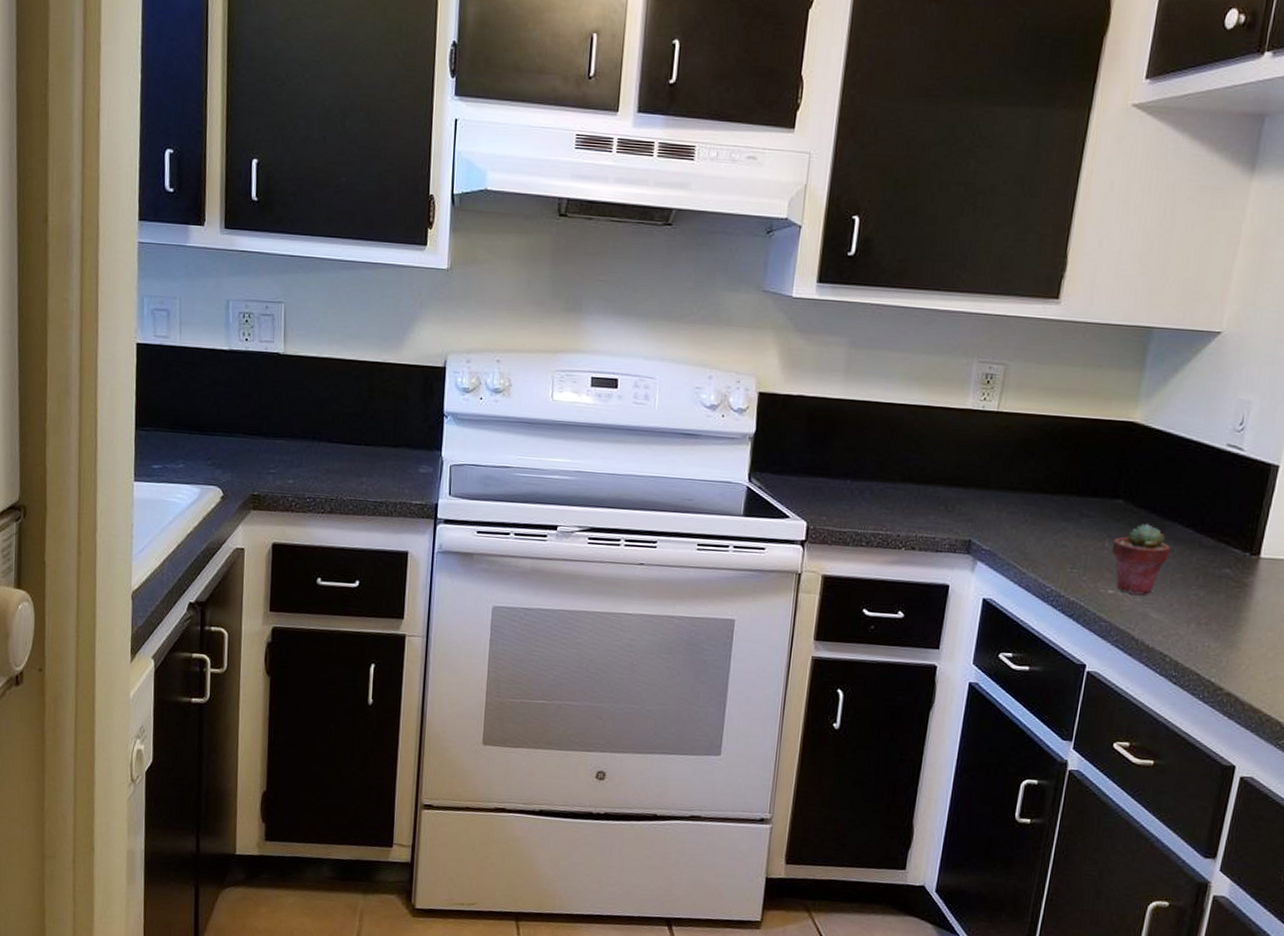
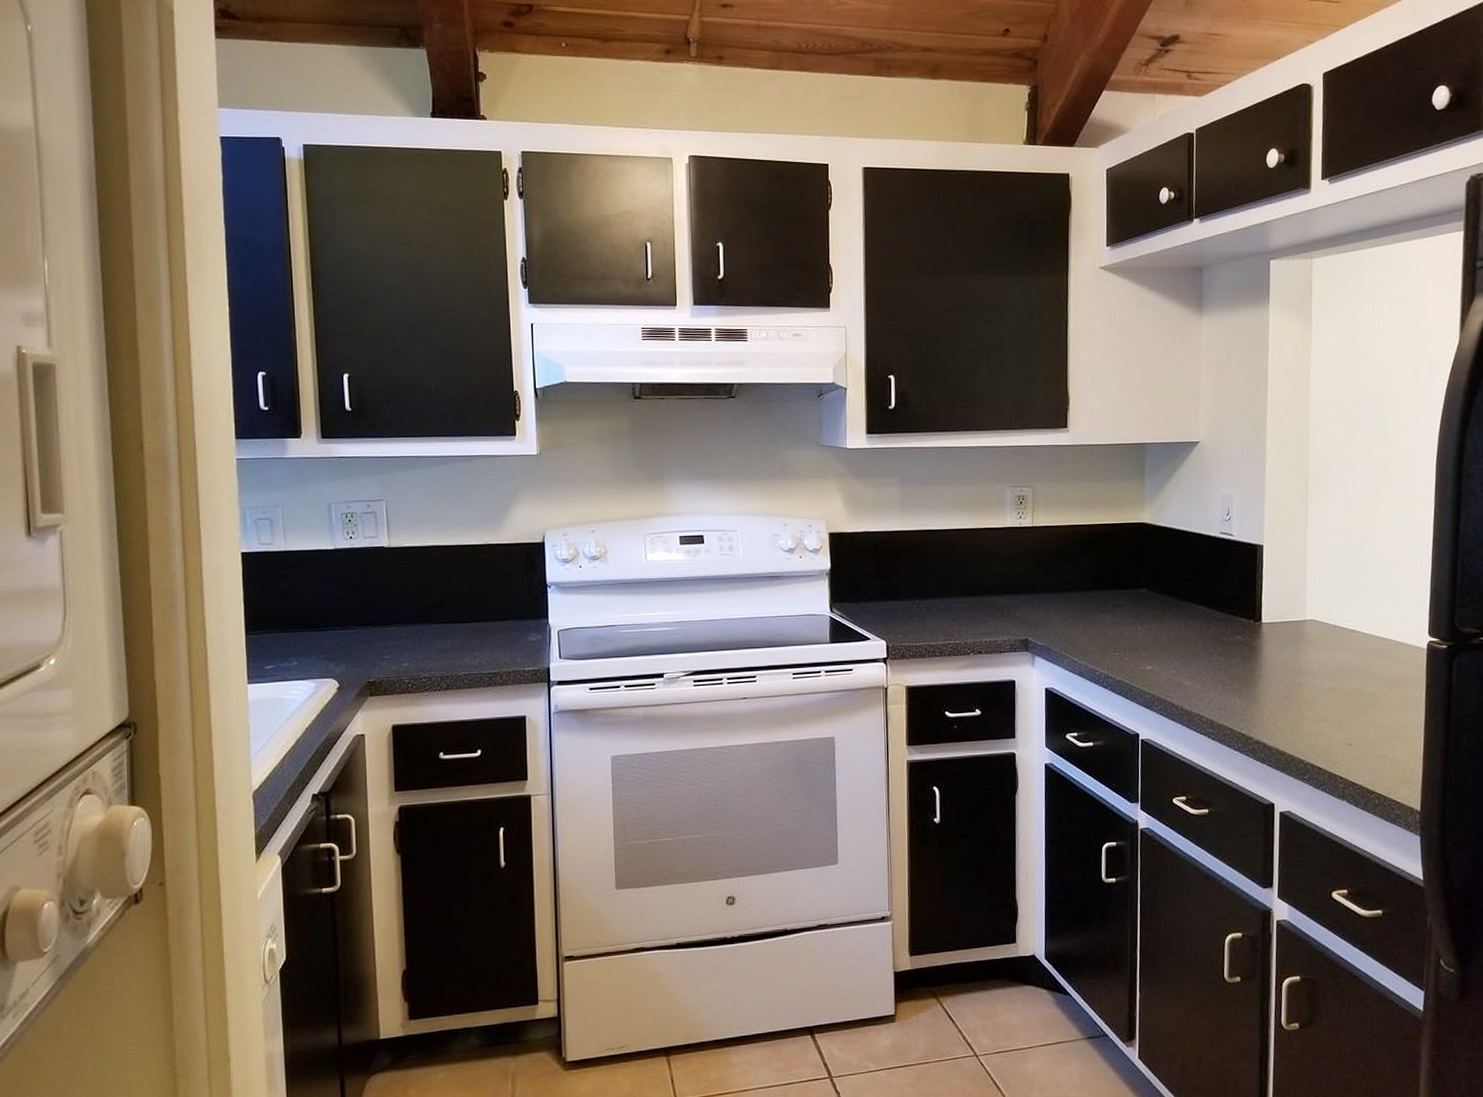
potted succulent: present [1112,524,1170,595] -> none [1143,606,1190,667]

